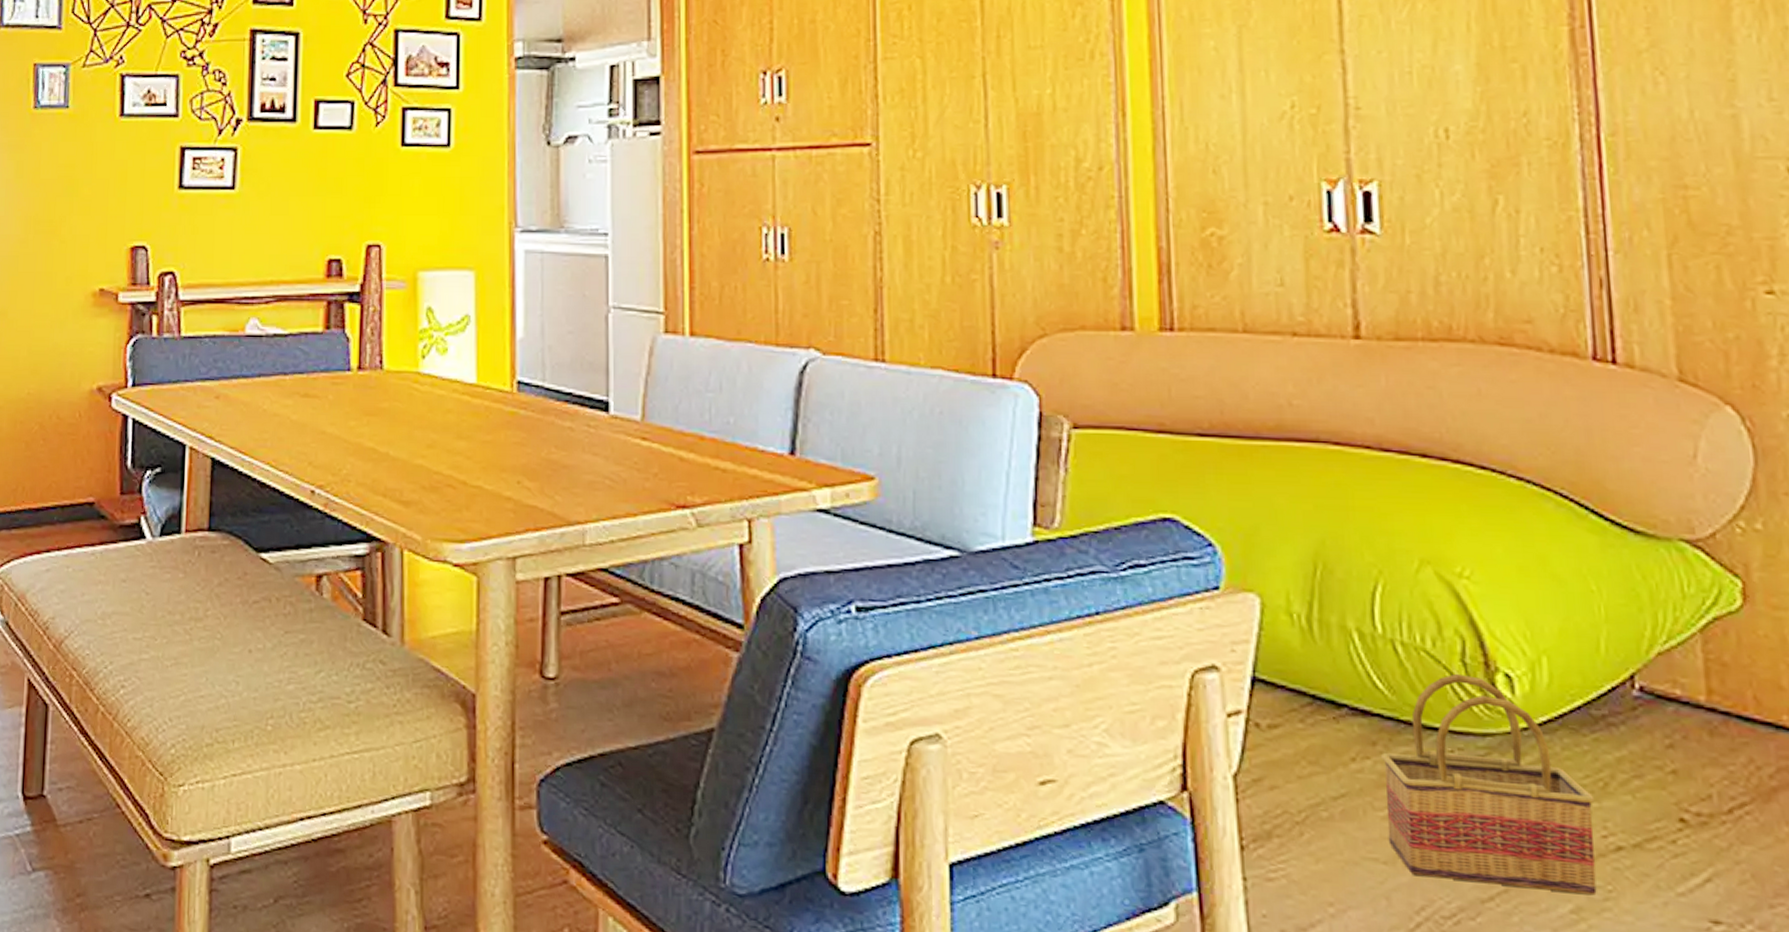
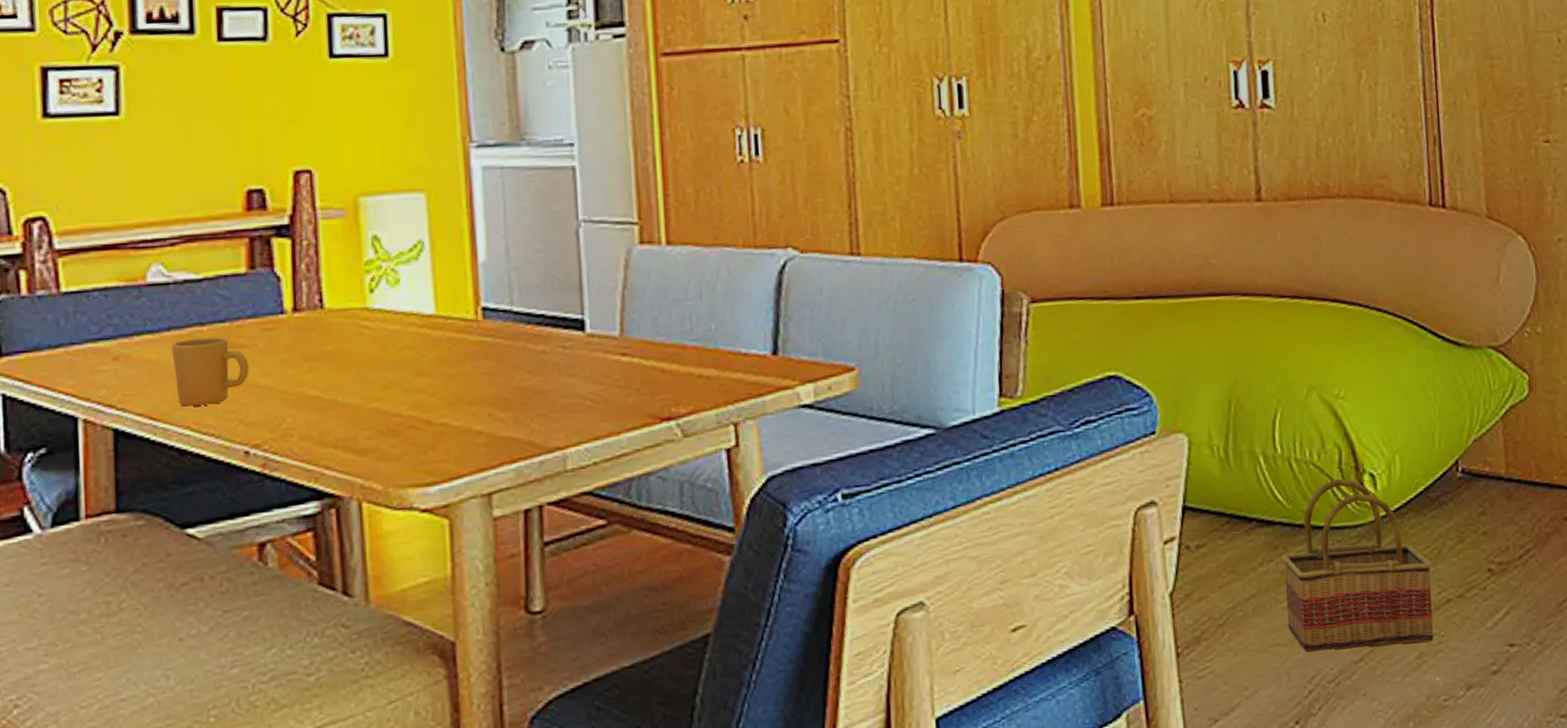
mug: none [260,385,320,446] -> present [171,337,250,407]

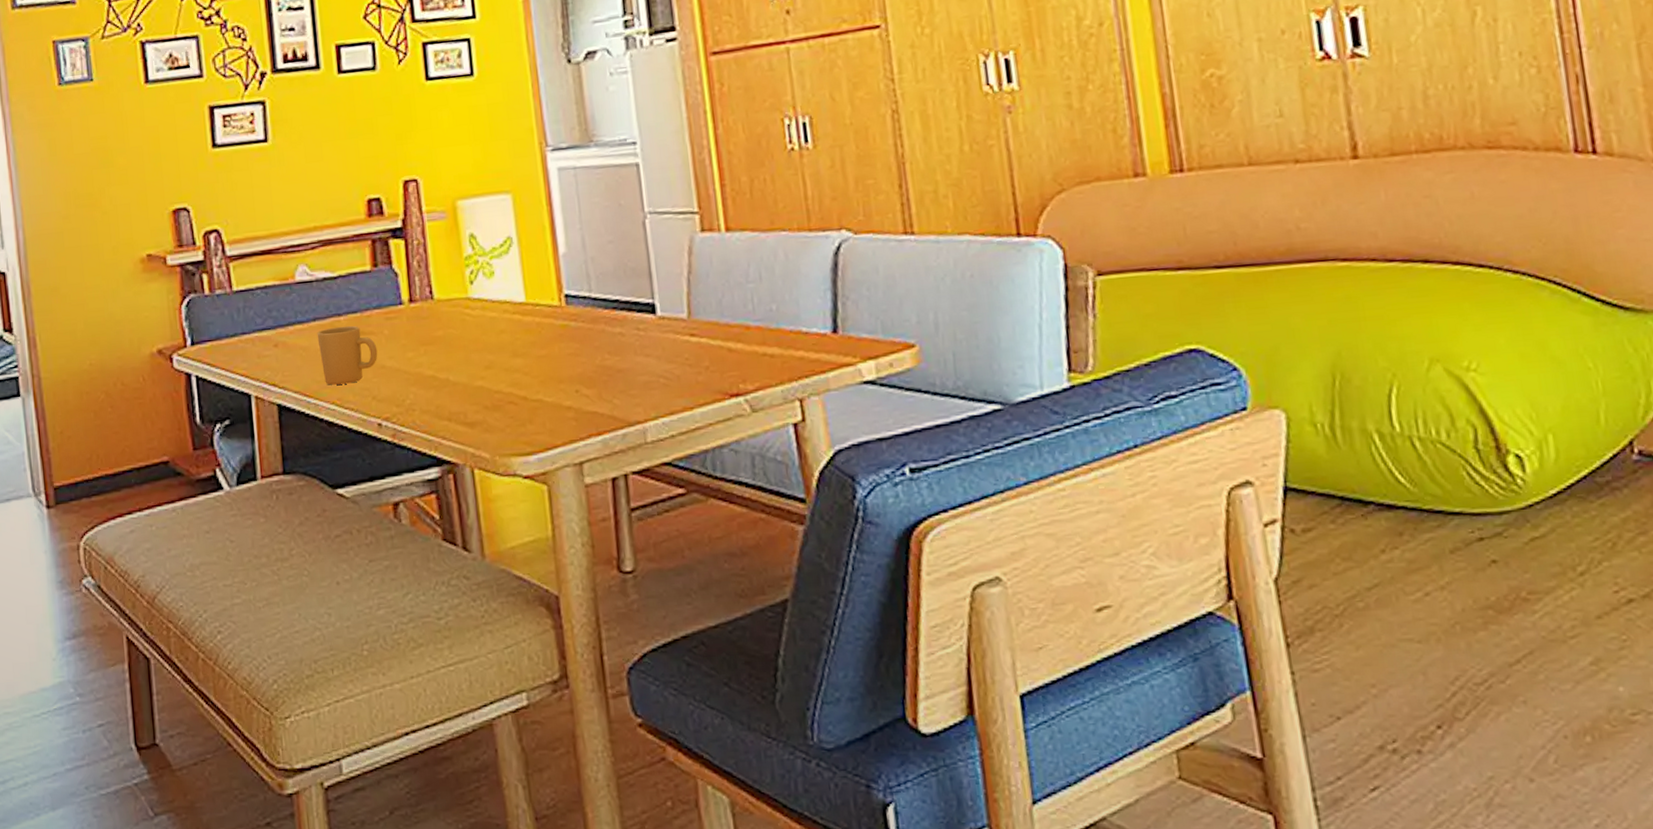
basket: present [1282,478,1434,651] -> none [1408,460,1613,650]

